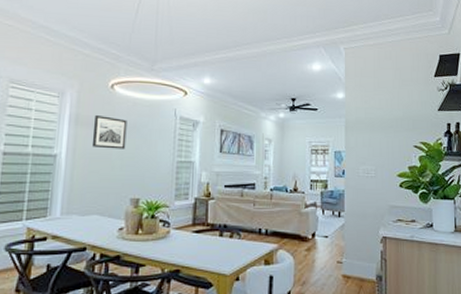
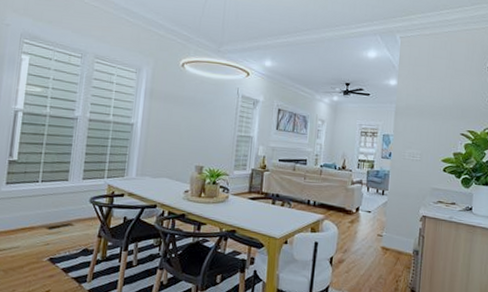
wall art: present [91,115,127,149] -> none [163,91,195,122]

